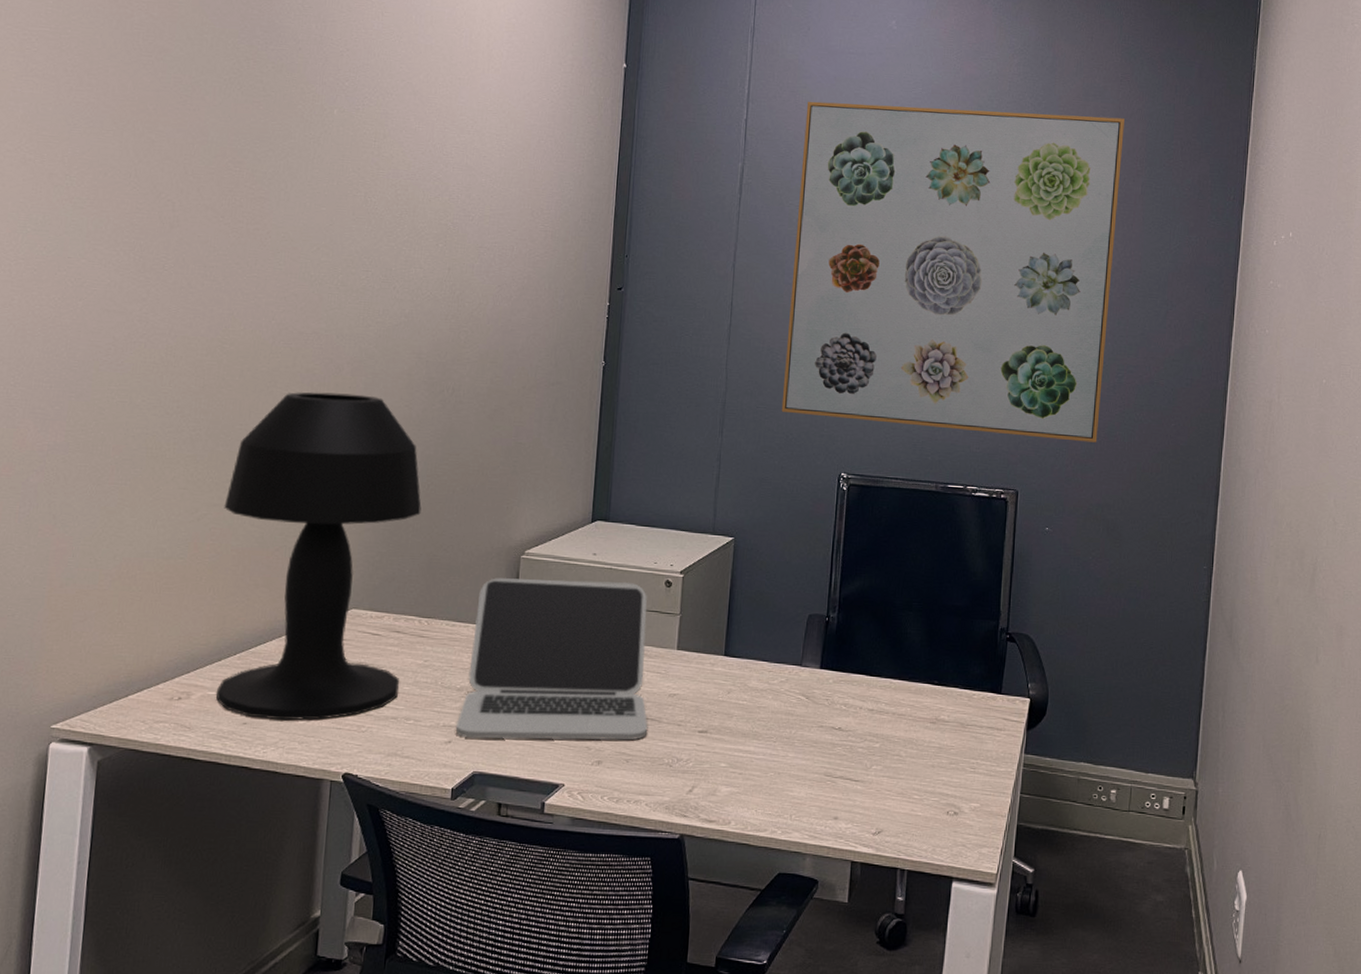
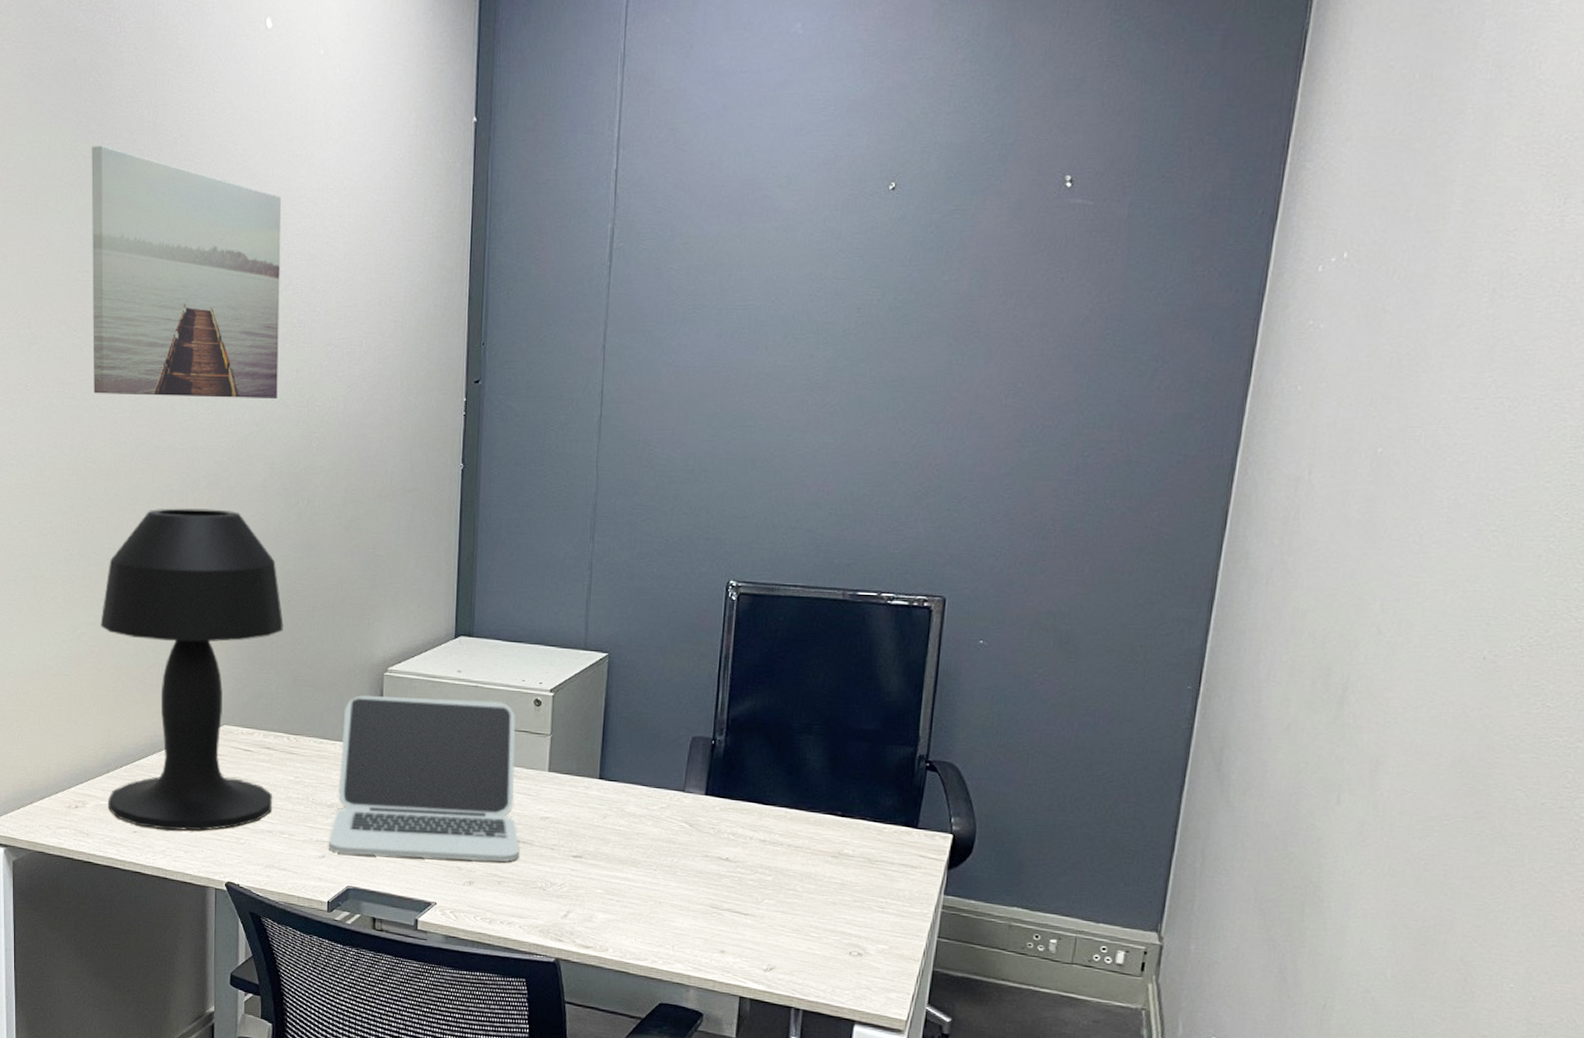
wall art: none [237,49,443,293] -> present [91,145,282,398]
wall art: present [781,101,1125,443] -> none [660,118,1109,538]

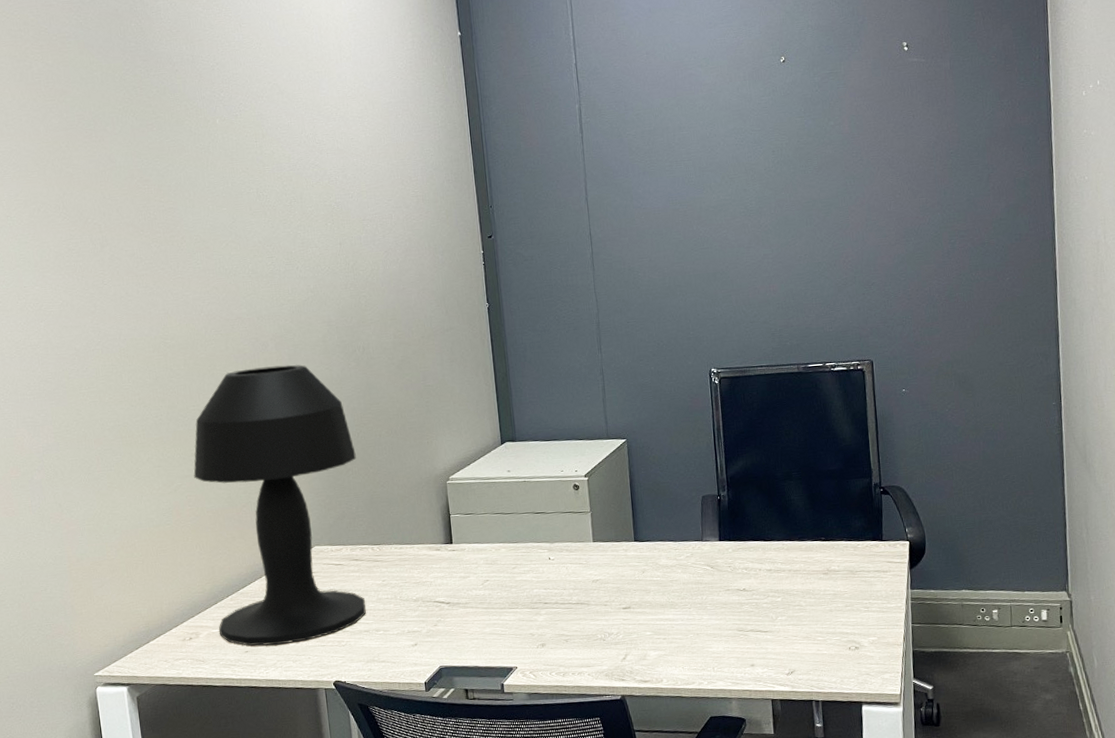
wall art: present [91,145,282,398] -> none [139,76,326,281]
laptop: present [328,694,520,862] -> none [417,490,580,639]

